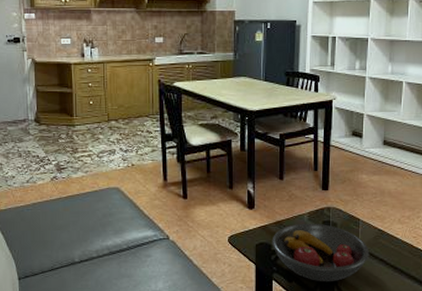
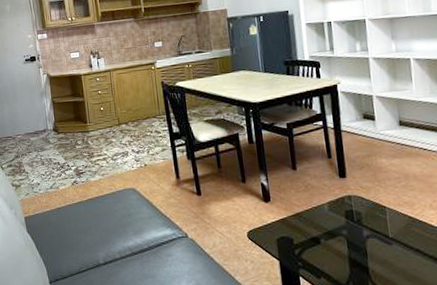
fruit bowl: present [272,223,370,282] -> none [293,213,403,277]

